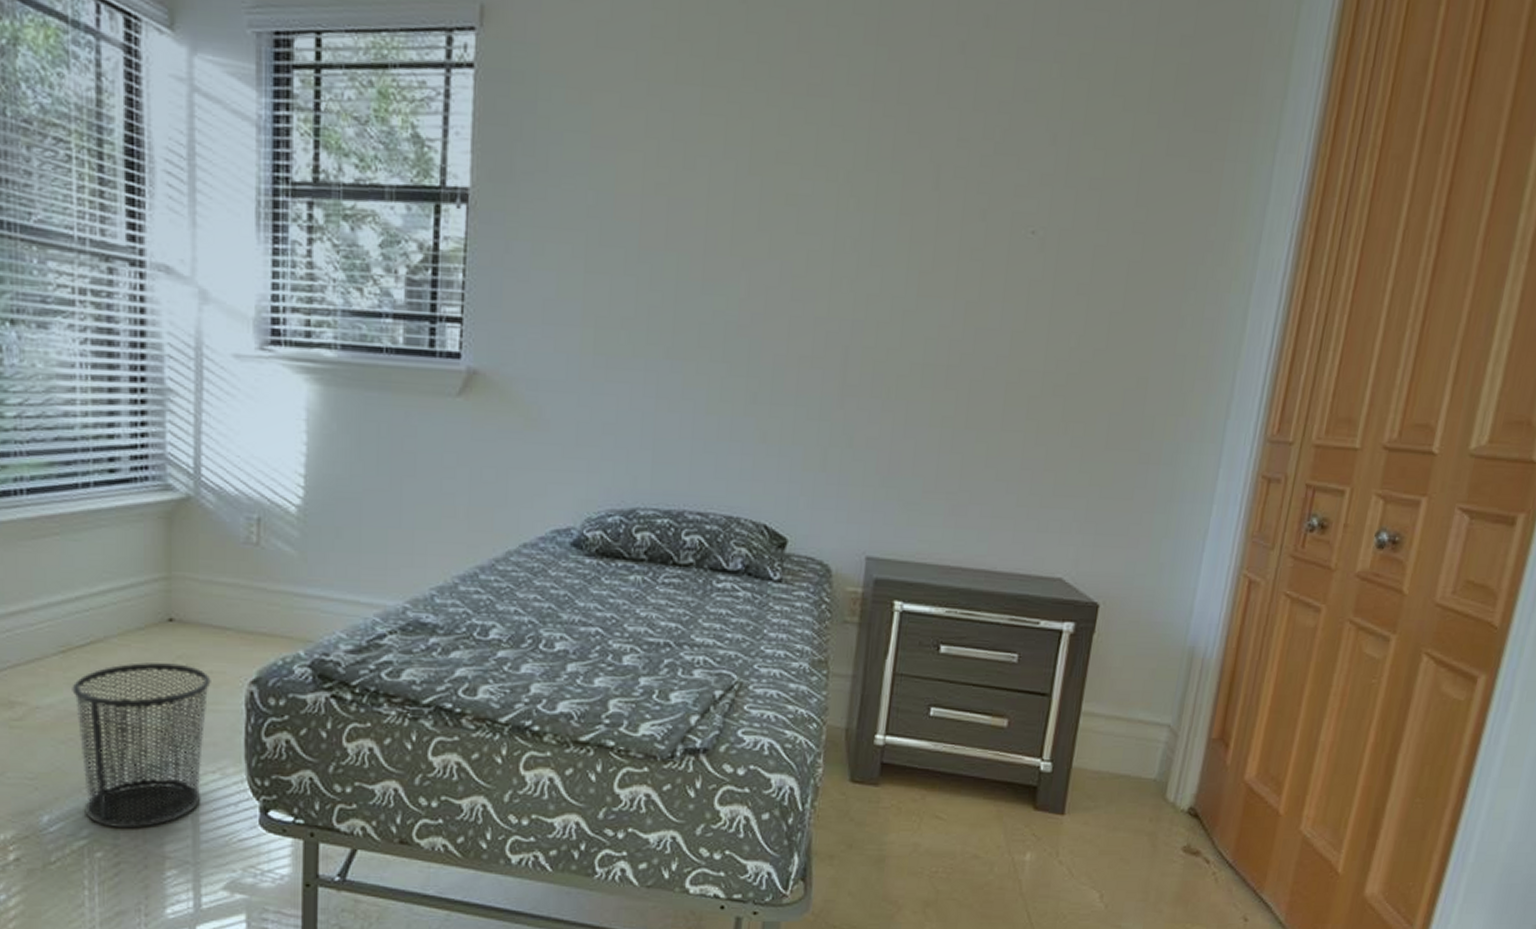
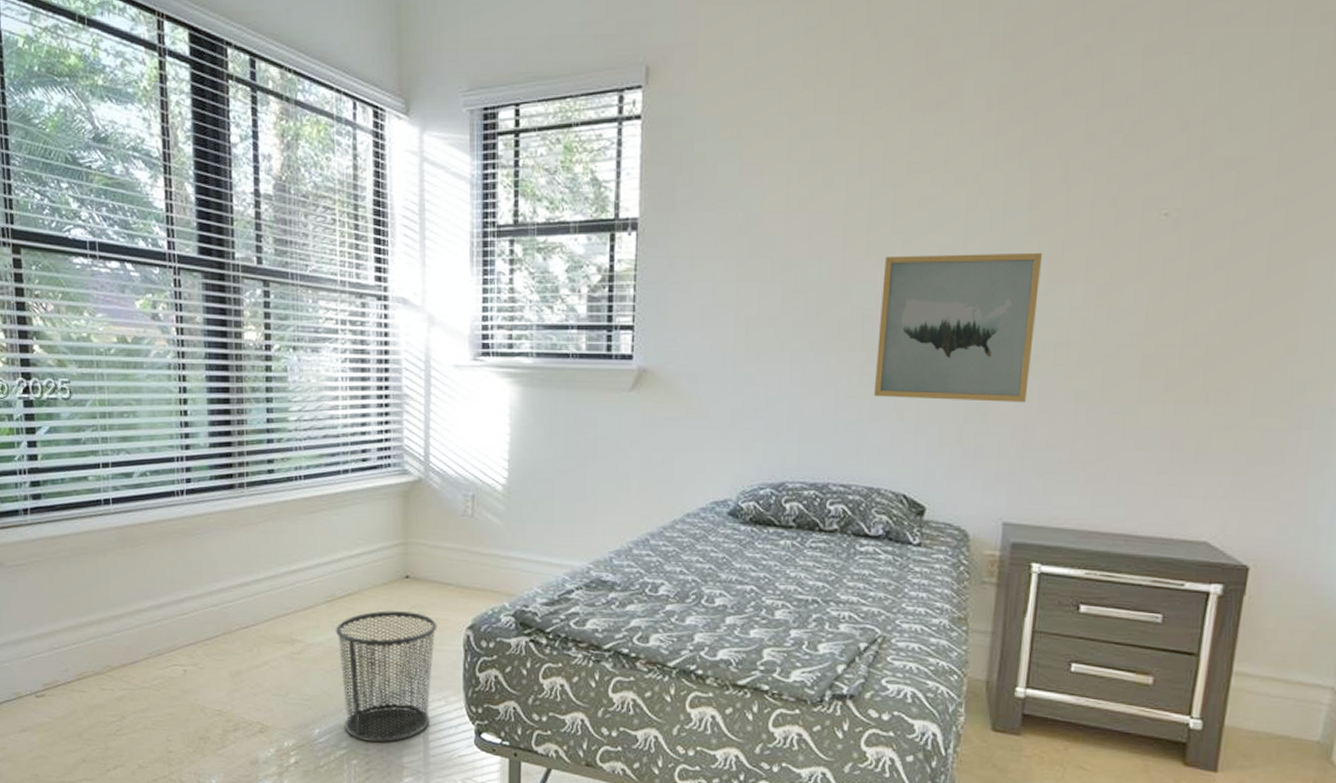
wall art: none [734,256,912,427] -> present [873,252,1042,403]

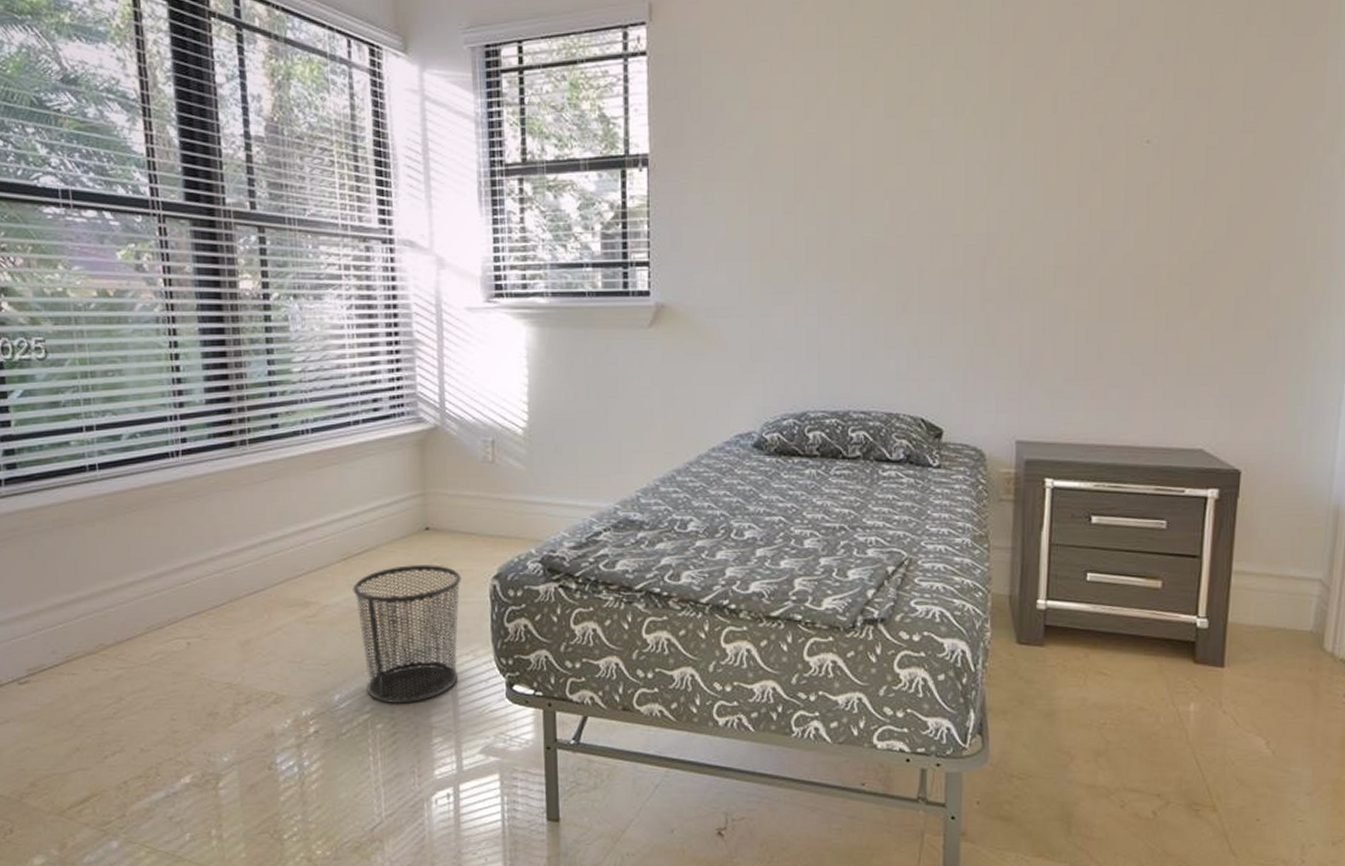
wall art: present [873,252,1042,403] -> none [887,179,1037,325]

